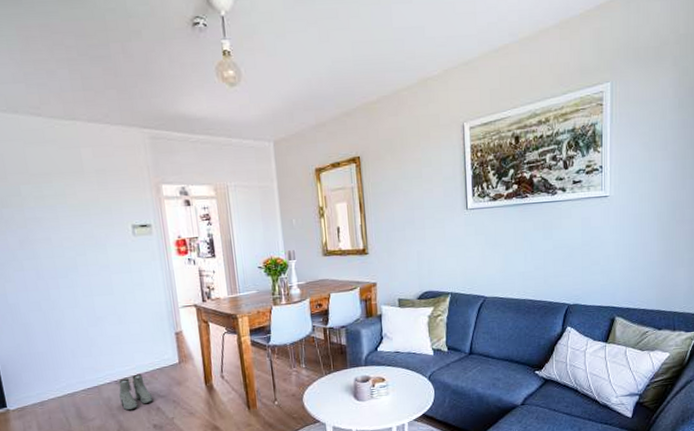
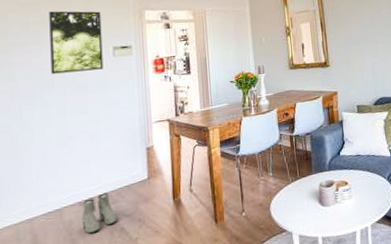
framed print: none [61,183,124,253] -> present [49,11,103,74]

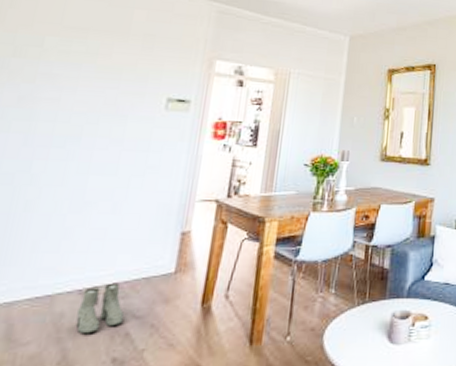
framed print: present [49,11,103,74] -> none [82,42,162,124]

